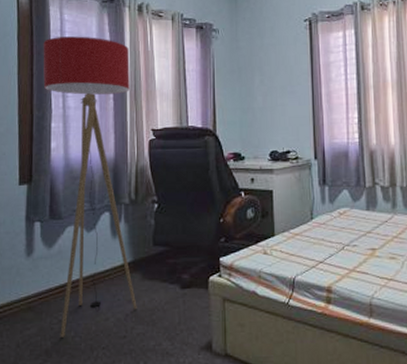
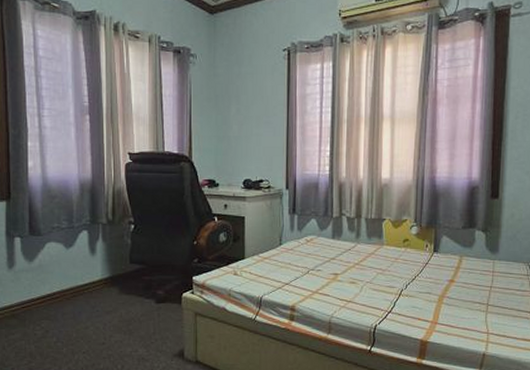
floor lamp: present [43,36,137,337] -> none [16,53,115,342]

